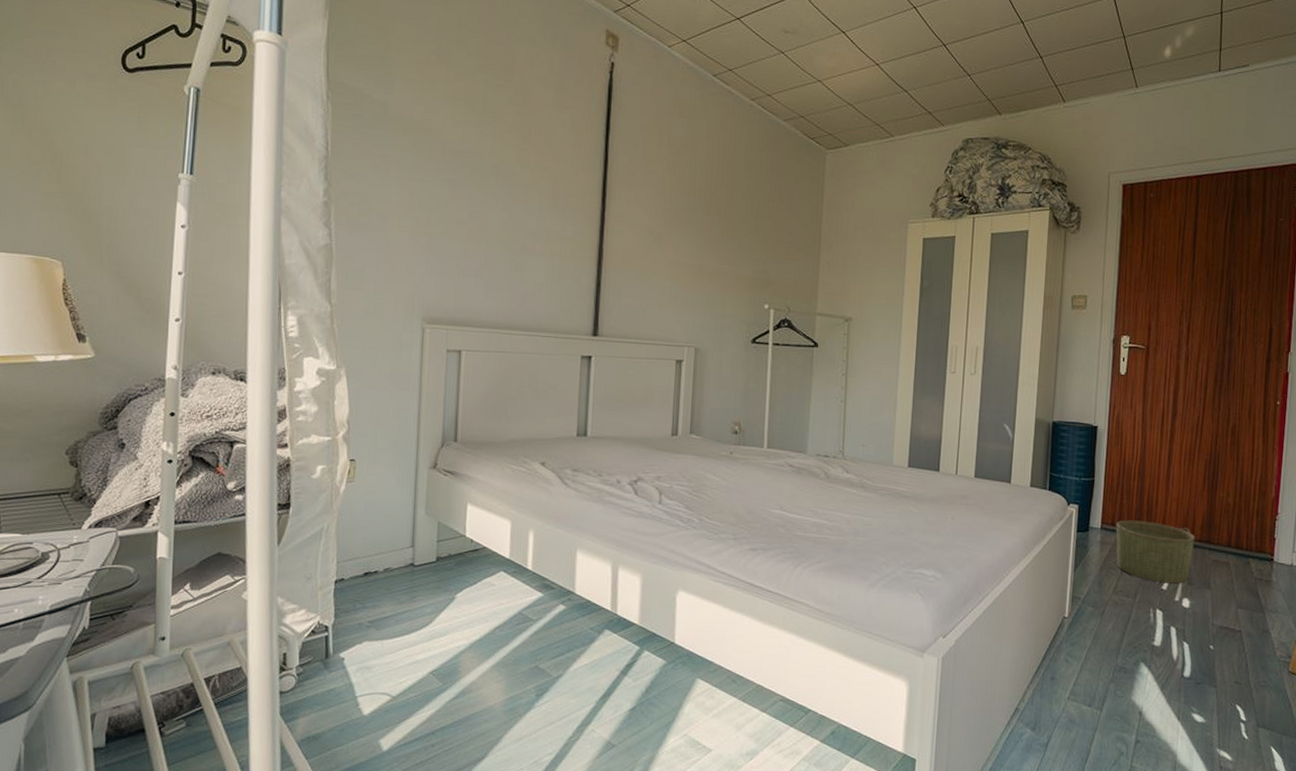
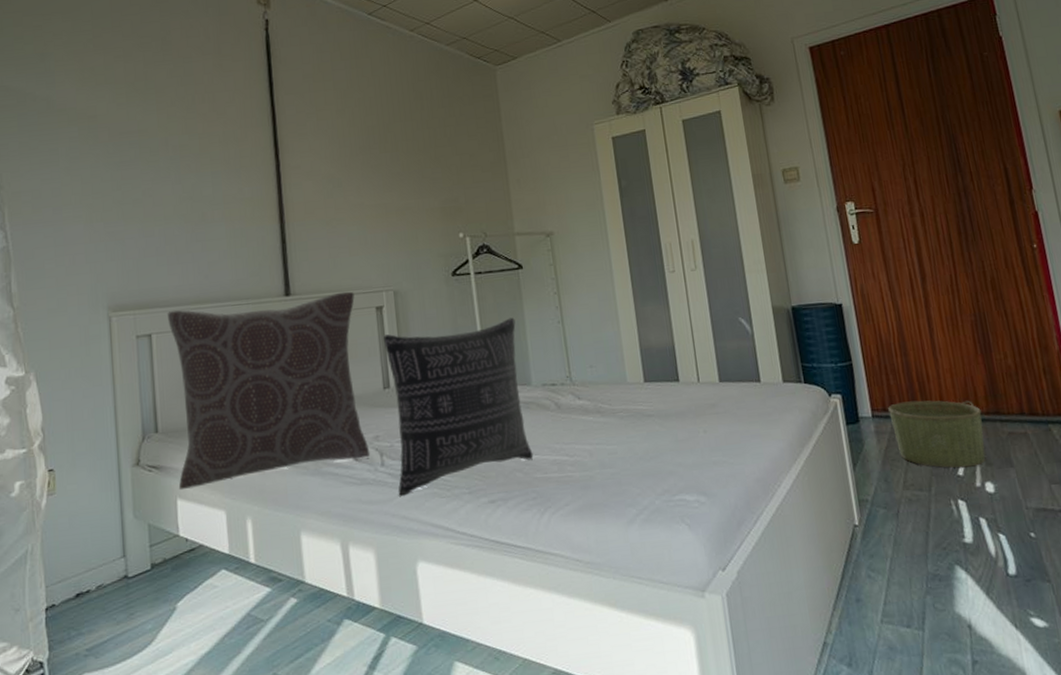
pillow: none [470,332,658,497] -> present [168,291,371,491]
pillow: none [670,387,802,533] -> present [384,317,534,496]

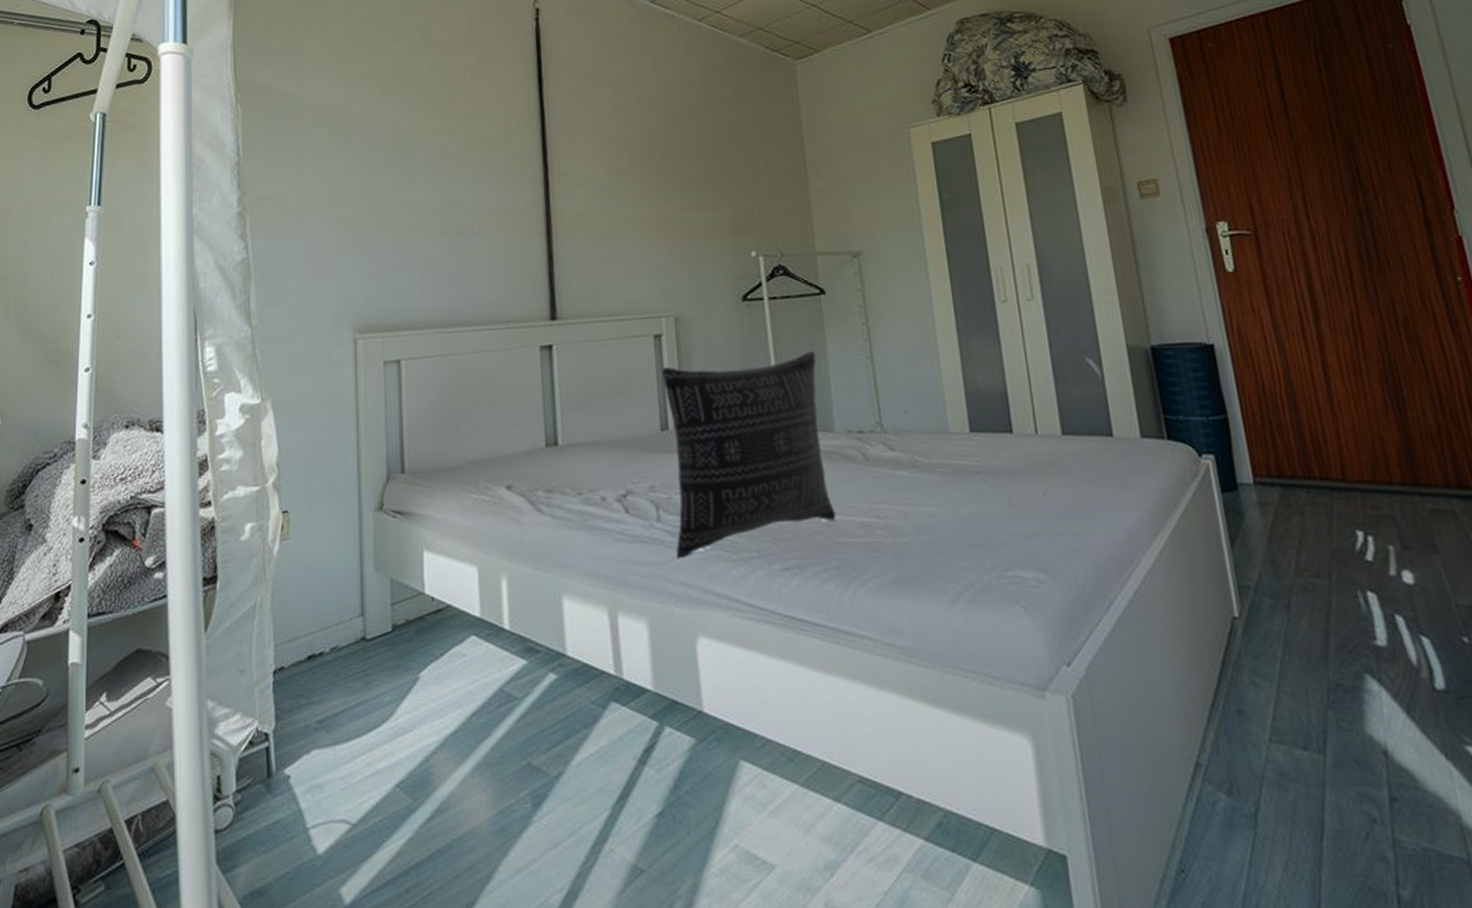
pillow: present [168,291,371,491] -> none [419,316,645,541]
basket: present [888,400,986,468] -> none [1274,465,1401,552]

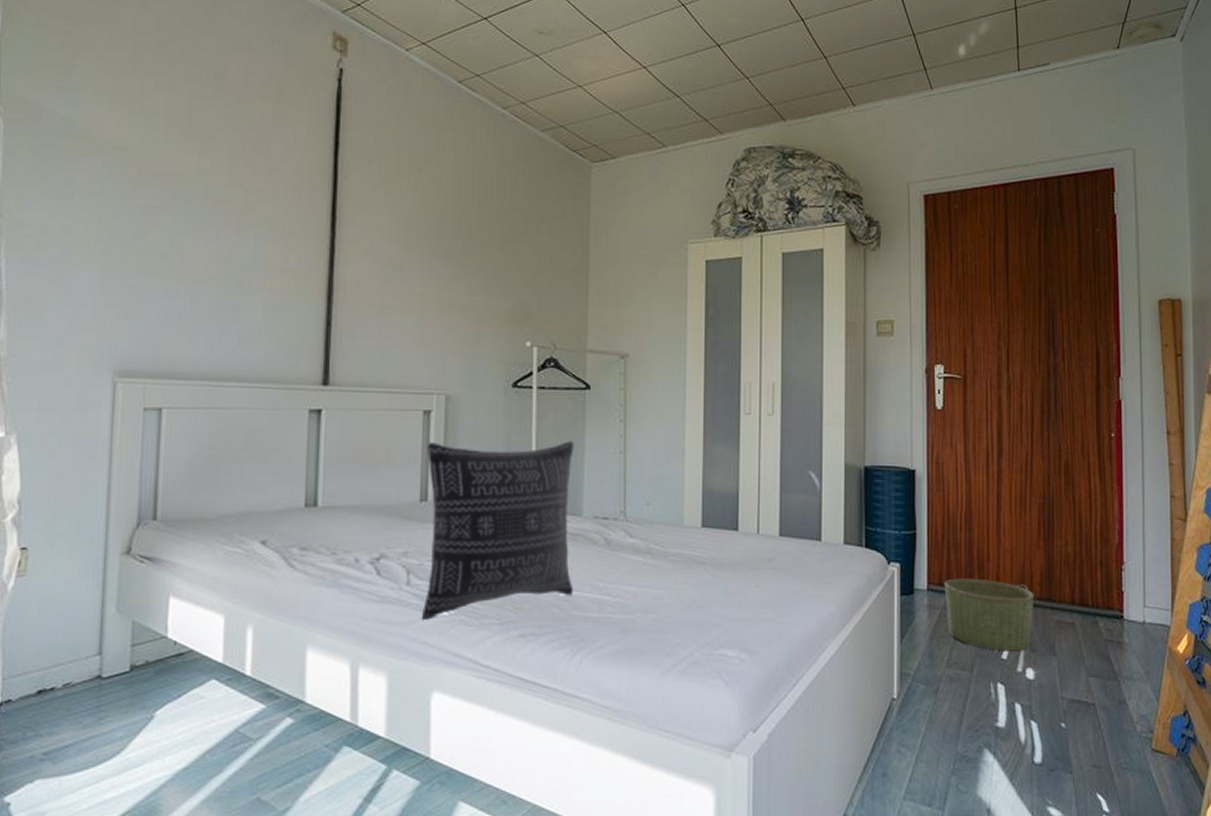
basket: none [1274,465,1401,552] -> present [944,578,1034,651]

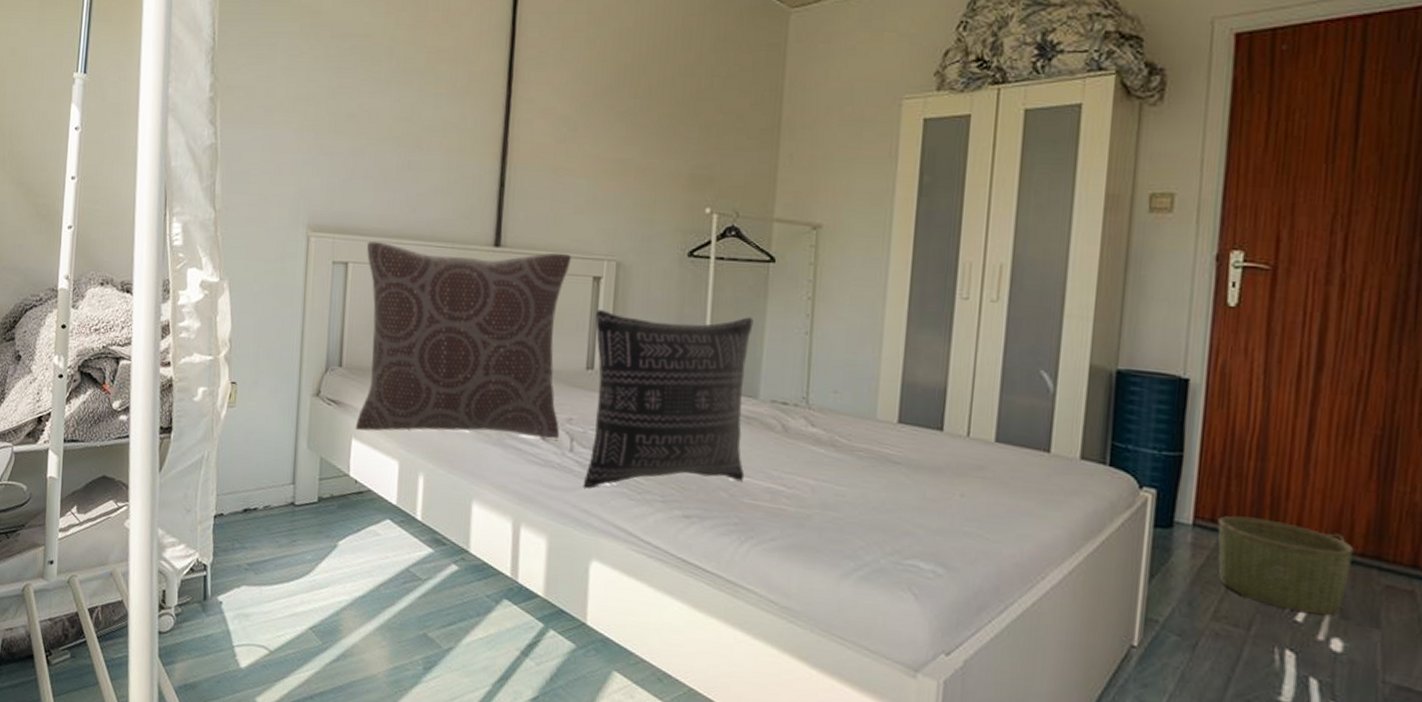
pillow: none [173,385,401,588] -> present [355,241,571,440]

